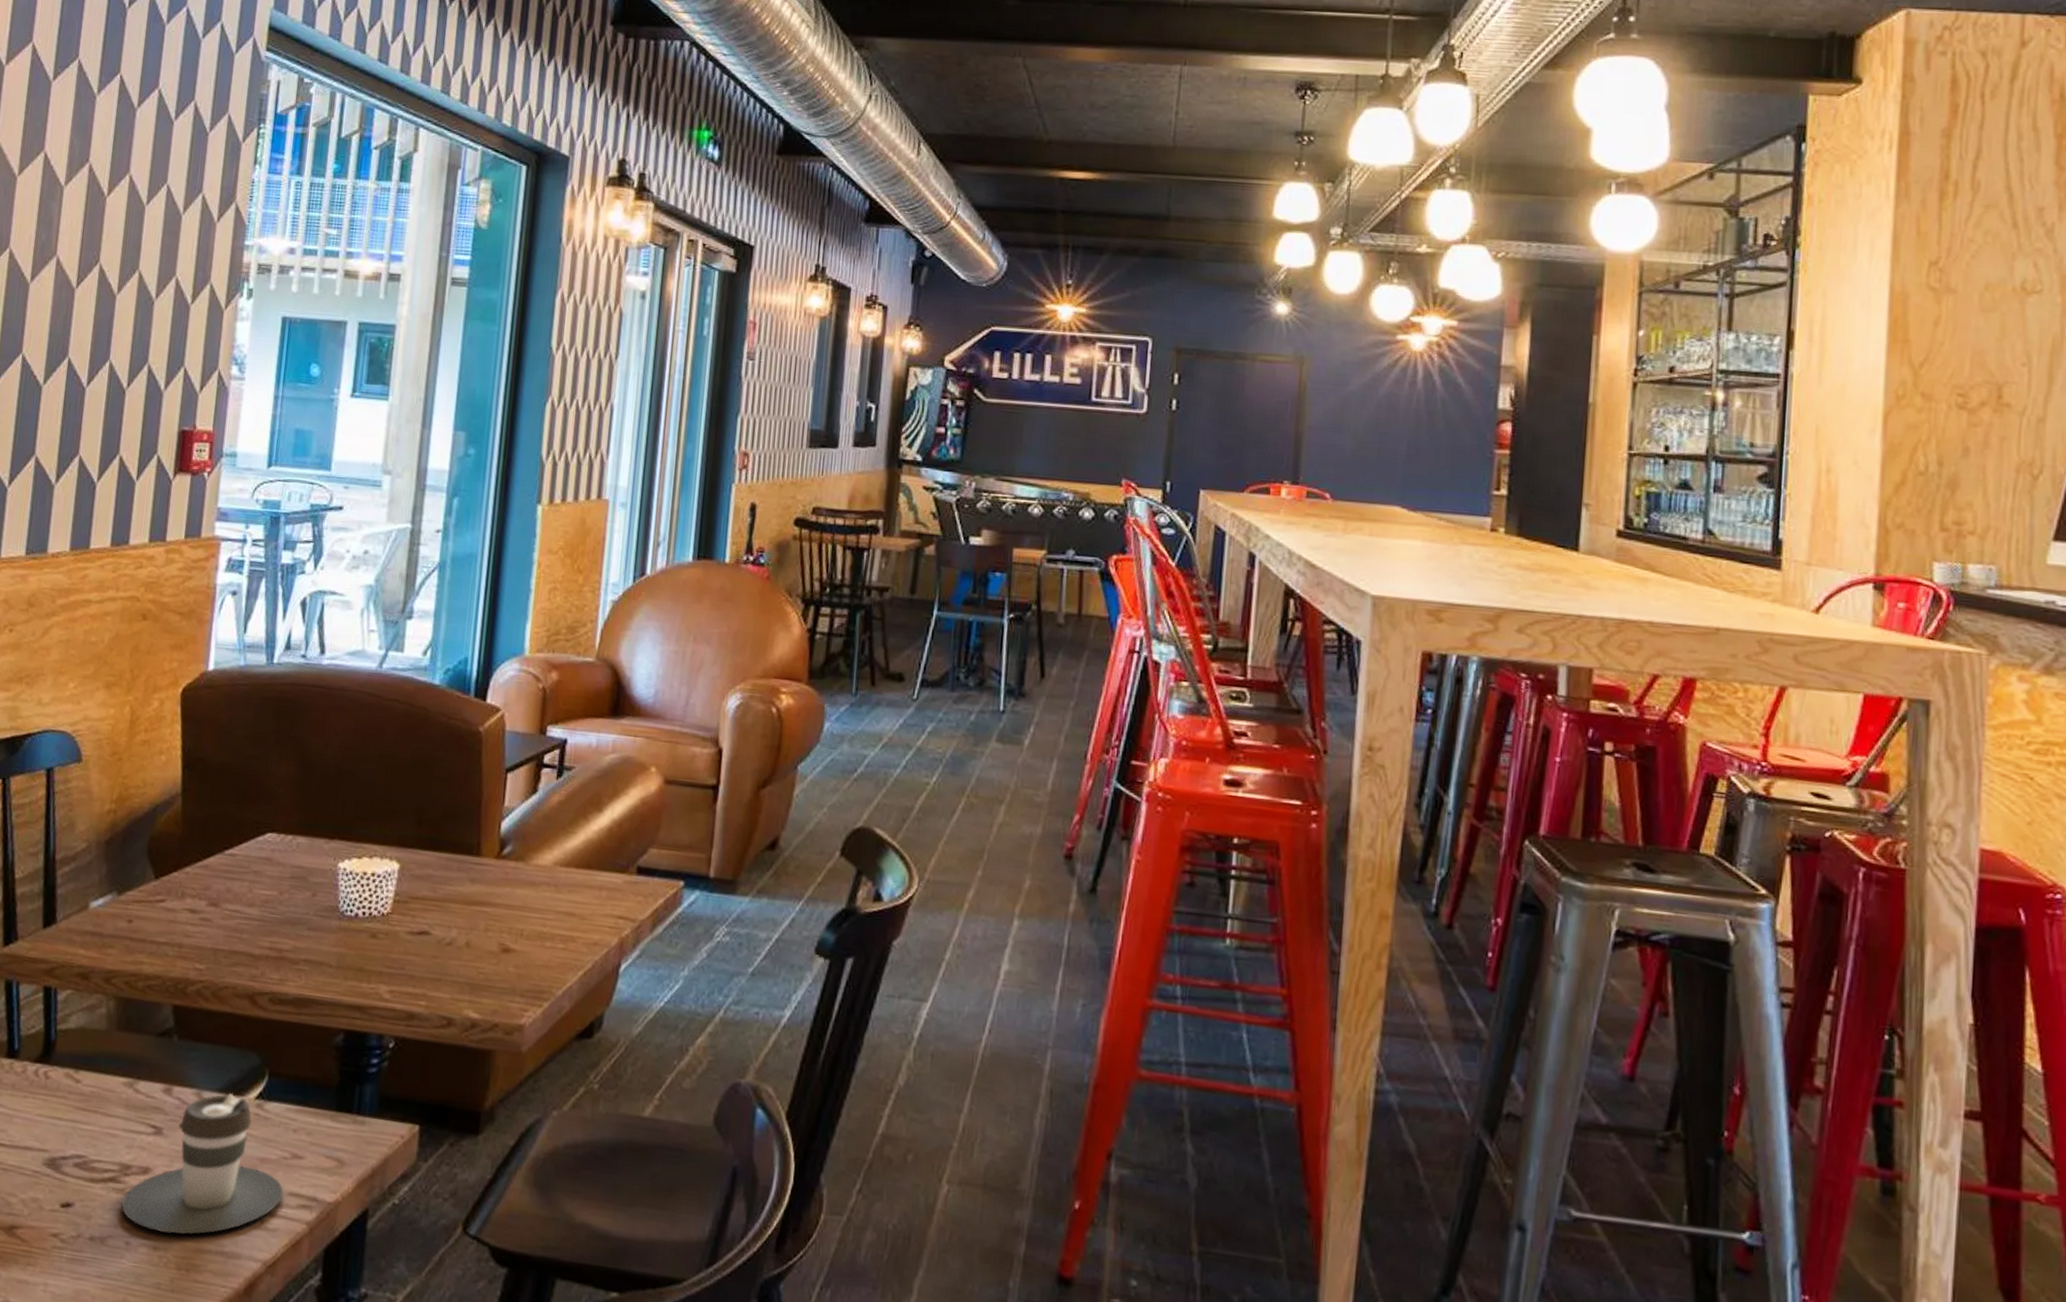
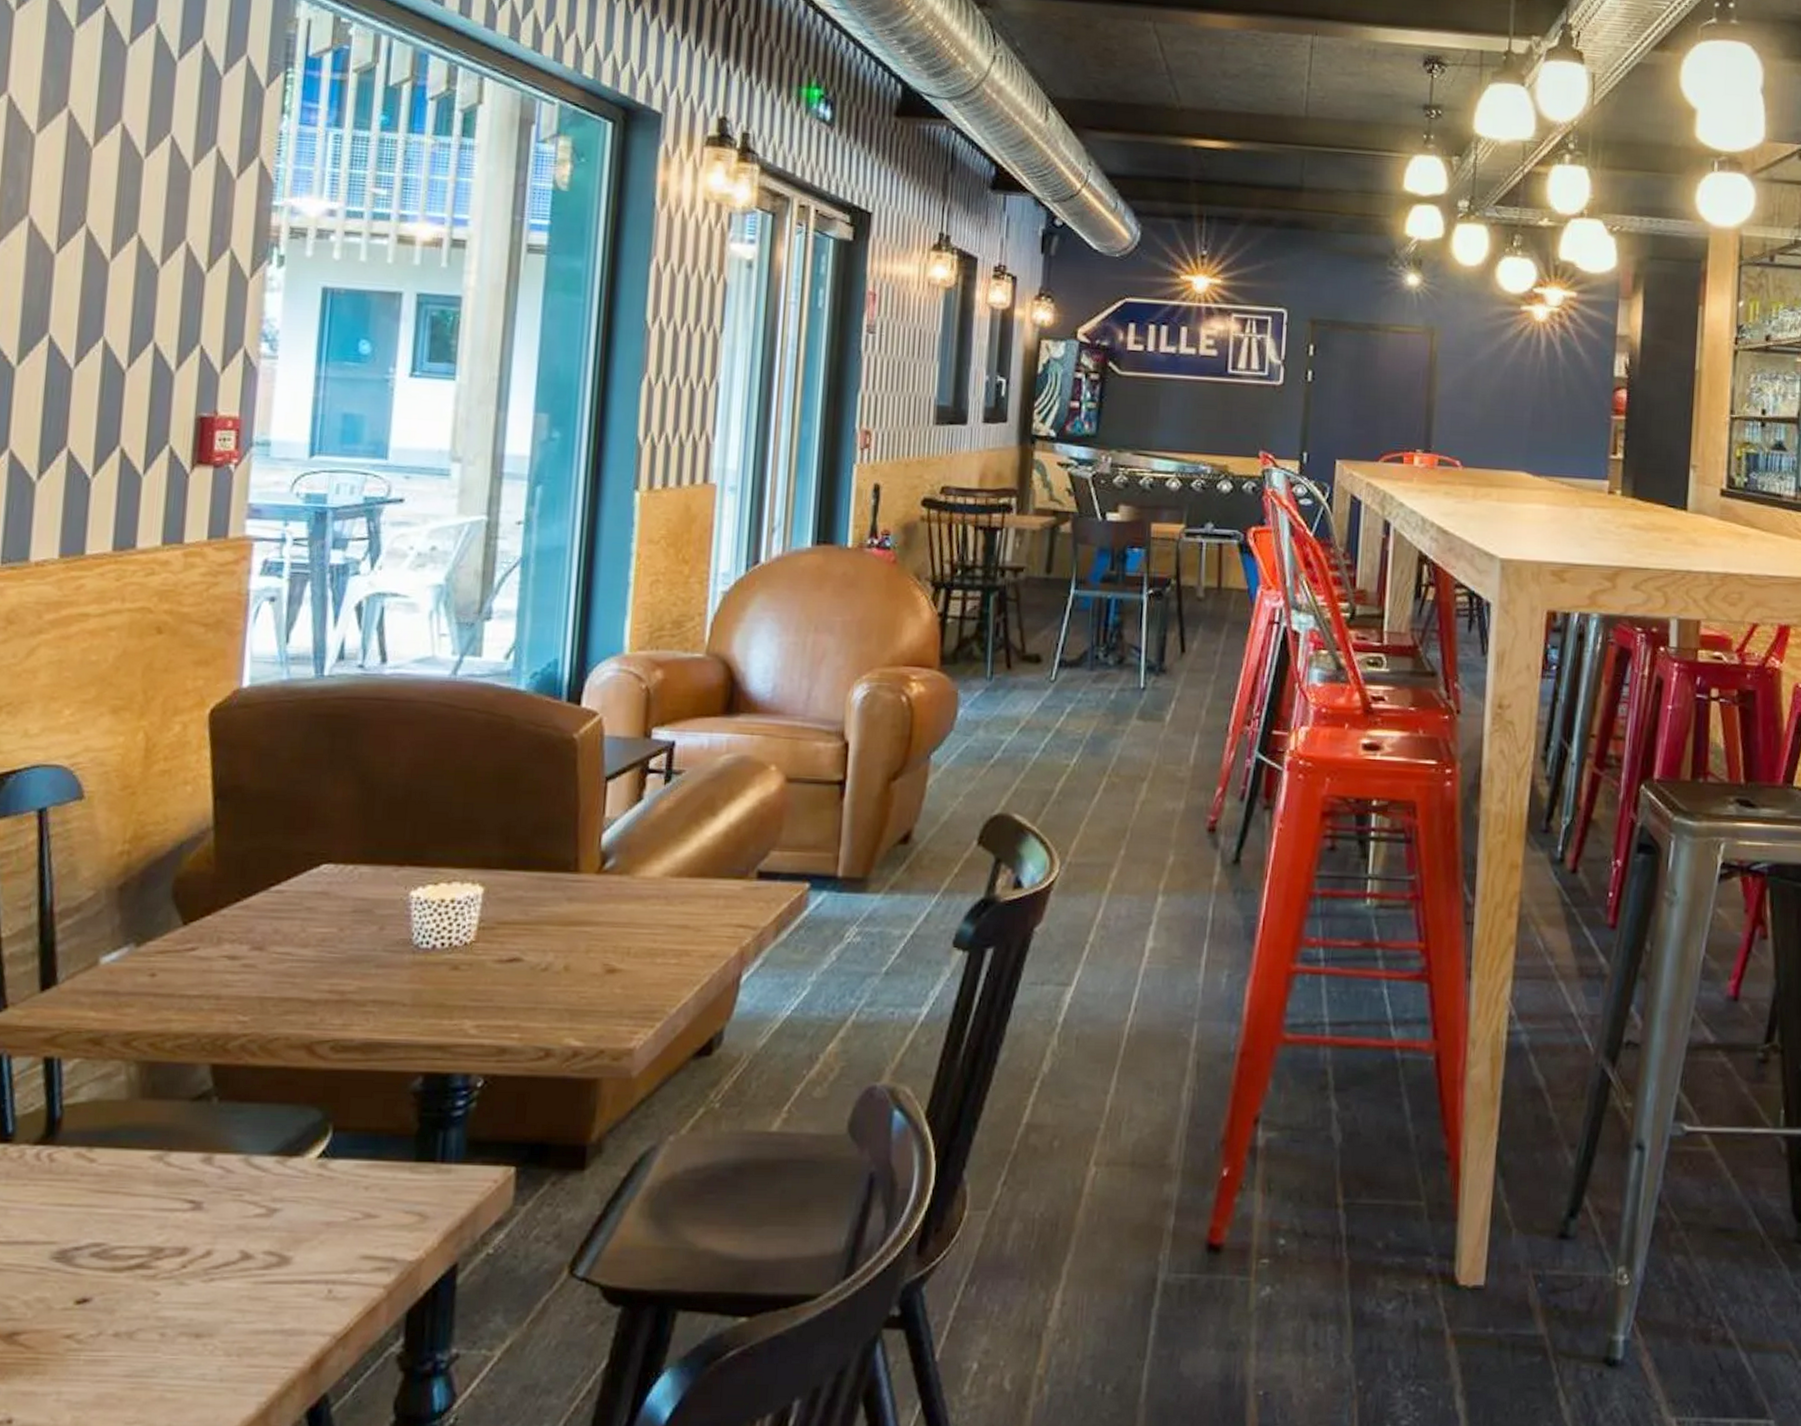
coffee cup: present [121,1093,283,1235] -> none [153,1155,355,1319]

